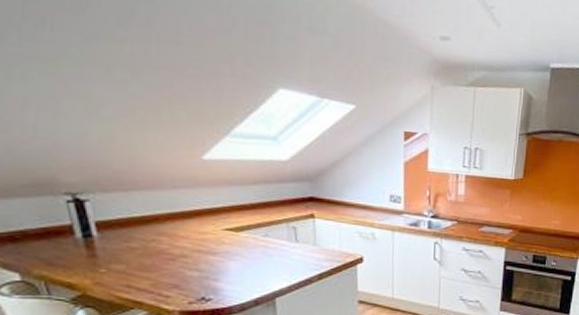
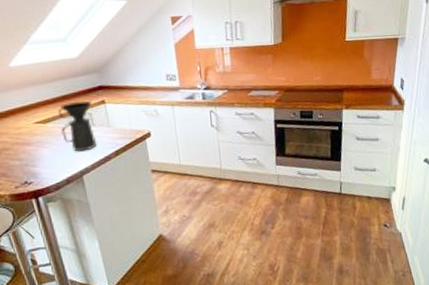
coffee maker: none [254,210,298,270] -> present [57,100,97,152]

